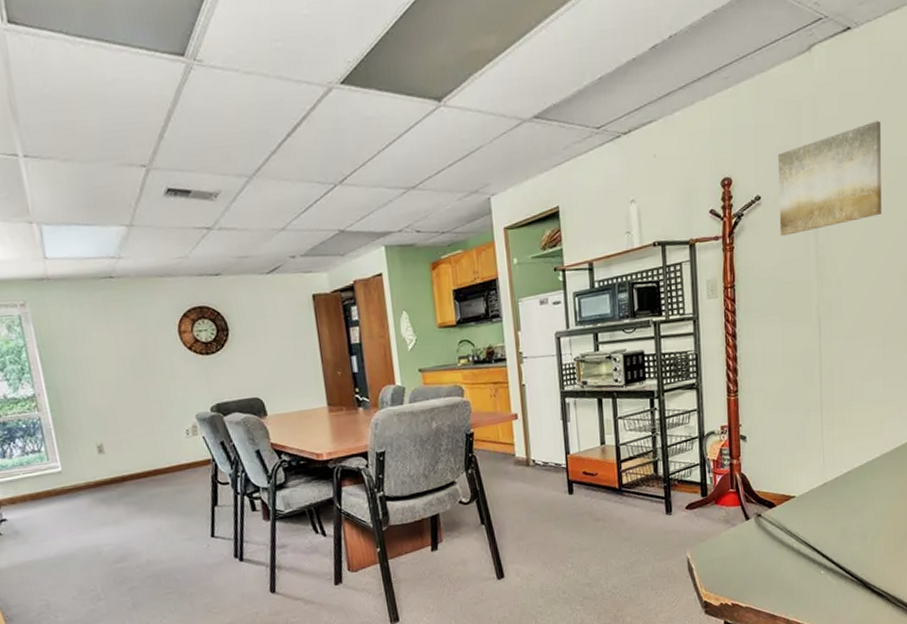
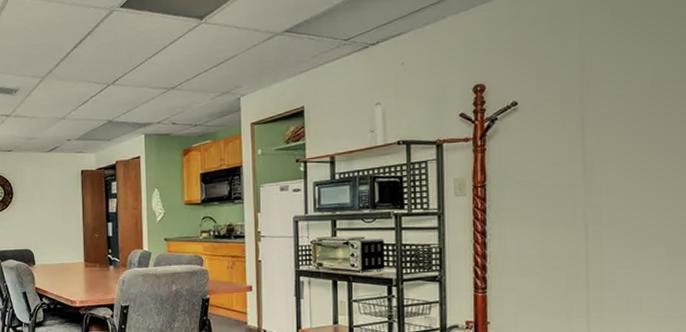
wall art: present [777,120,881,236] -> none [538,31,665,141]

